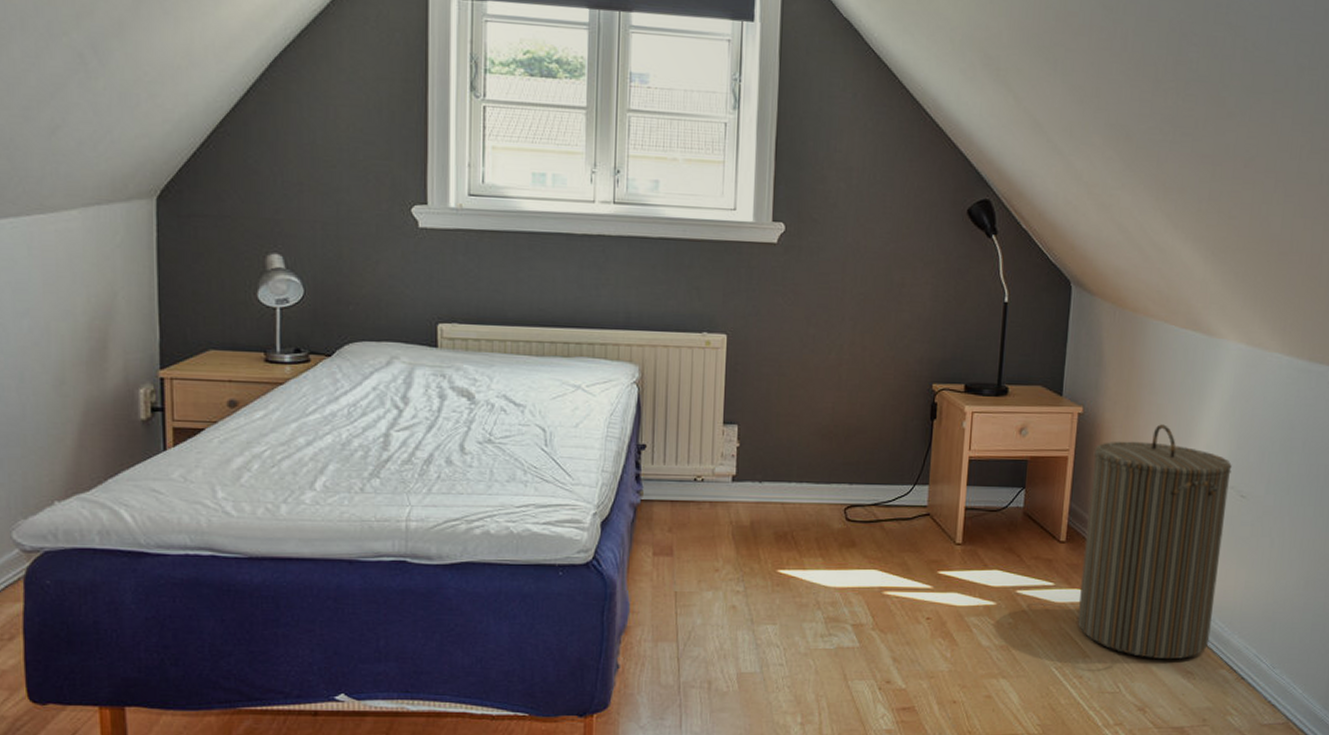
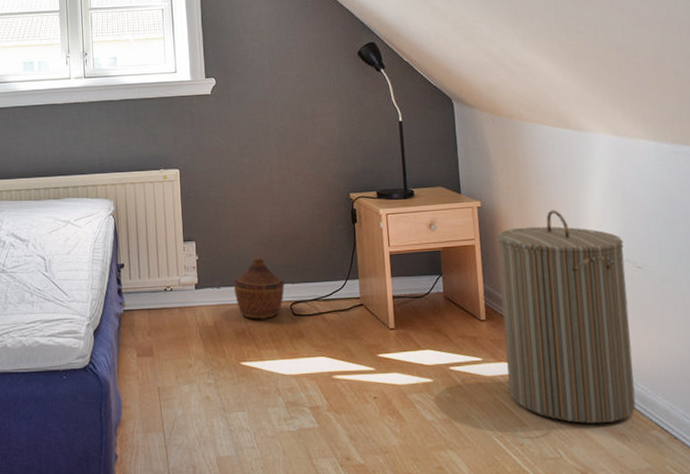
woven basket: none [779,450,841,522] -> present [233,257,285,319]

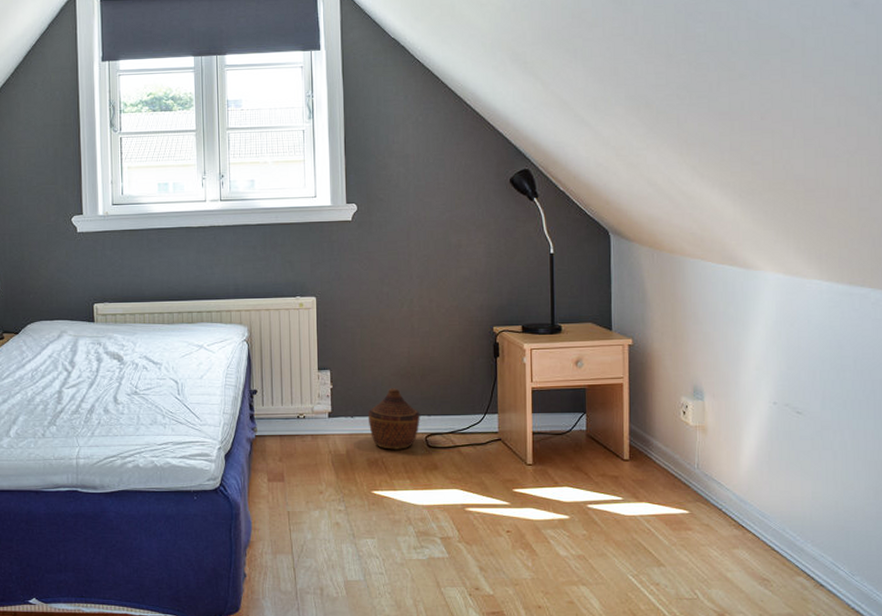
laundry hamper: present [496,210,636,424] -> none [647,350,784,568]

